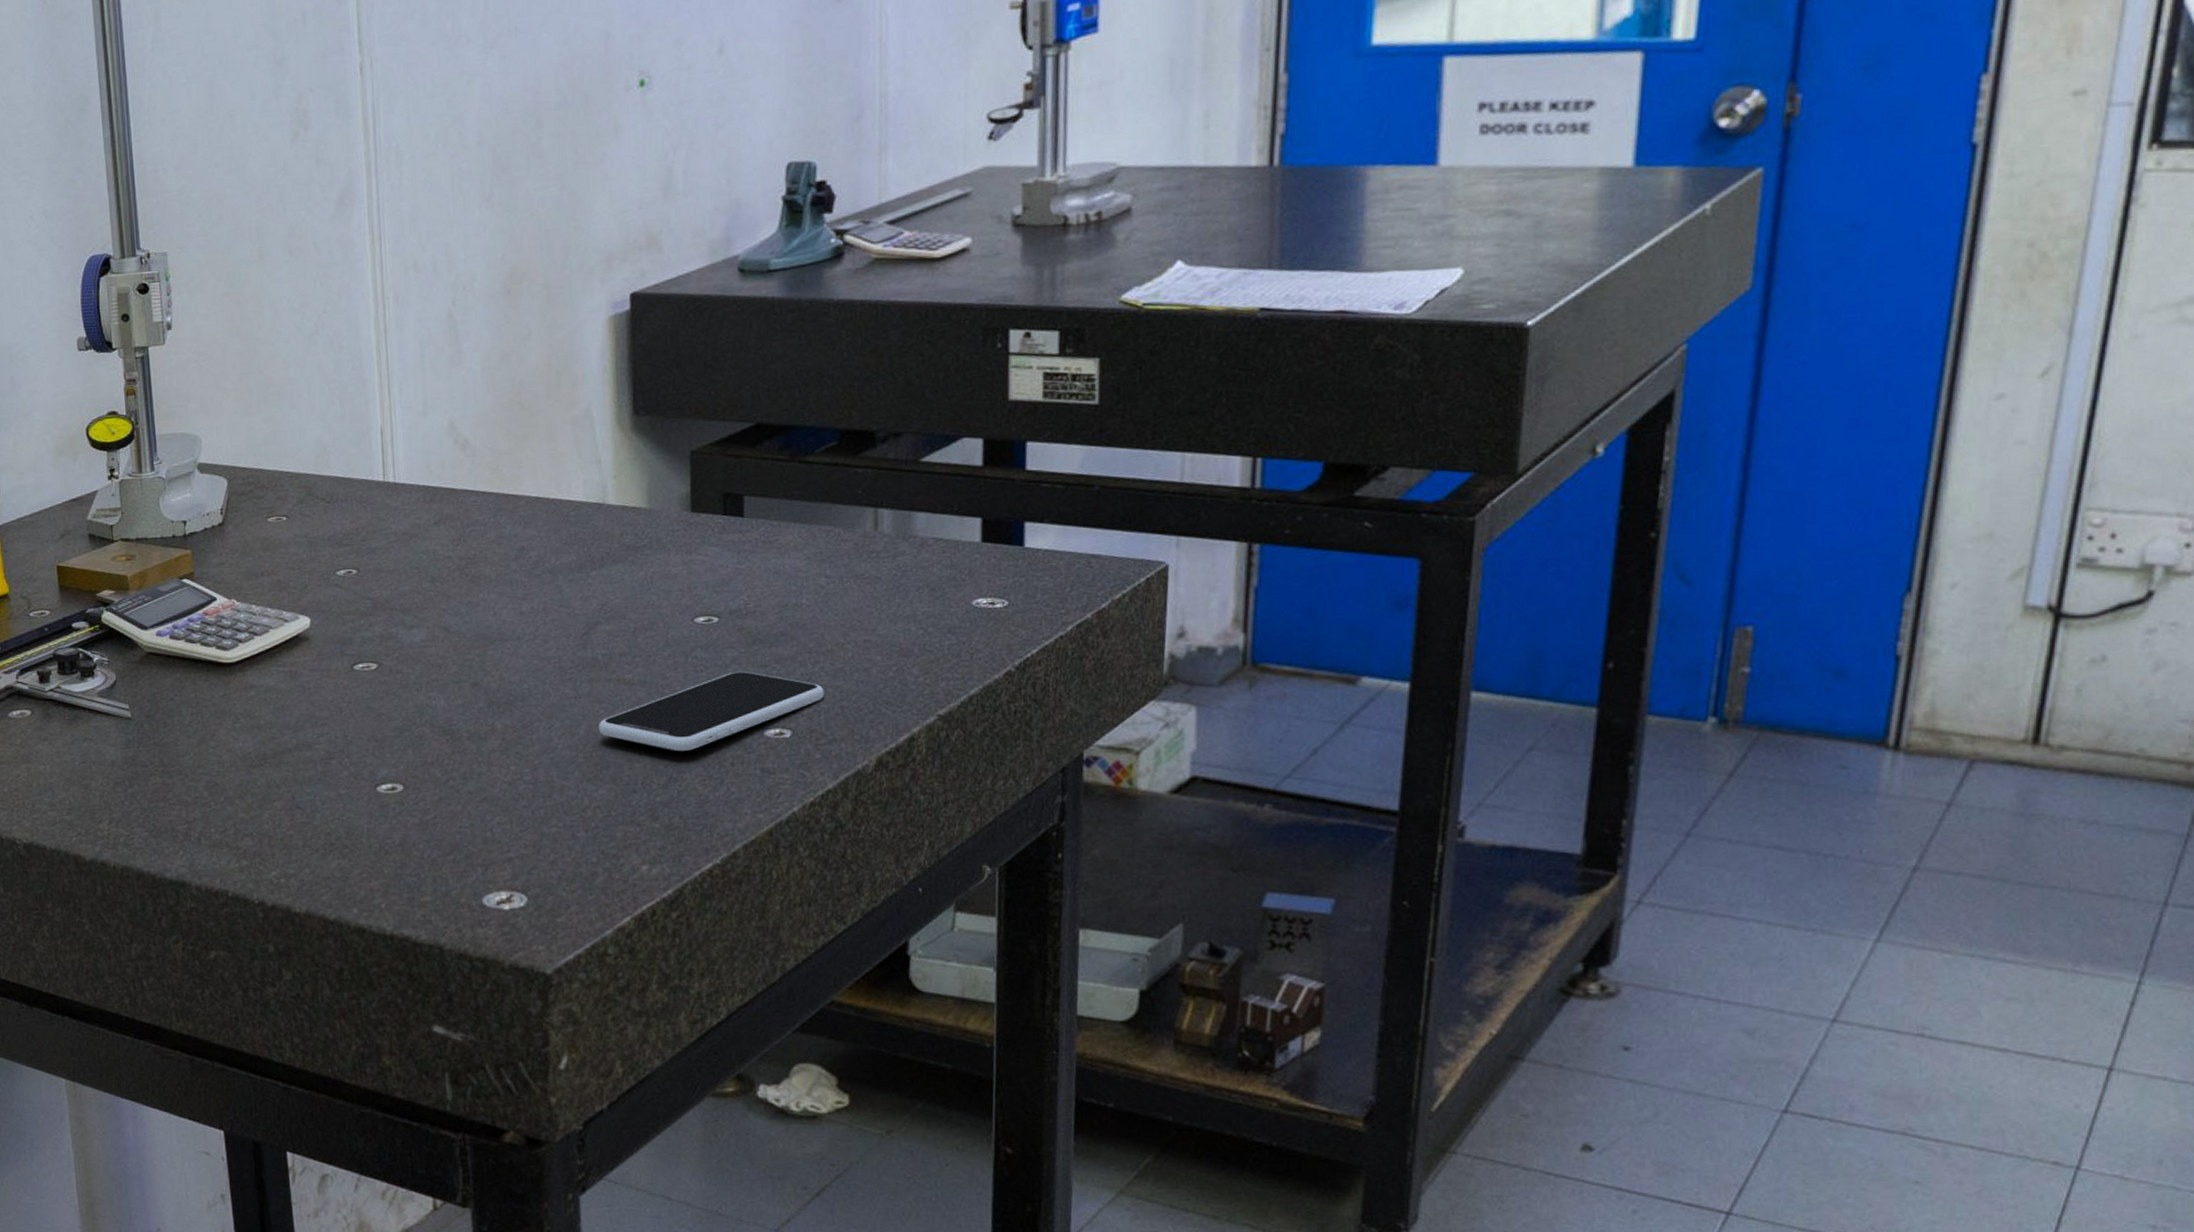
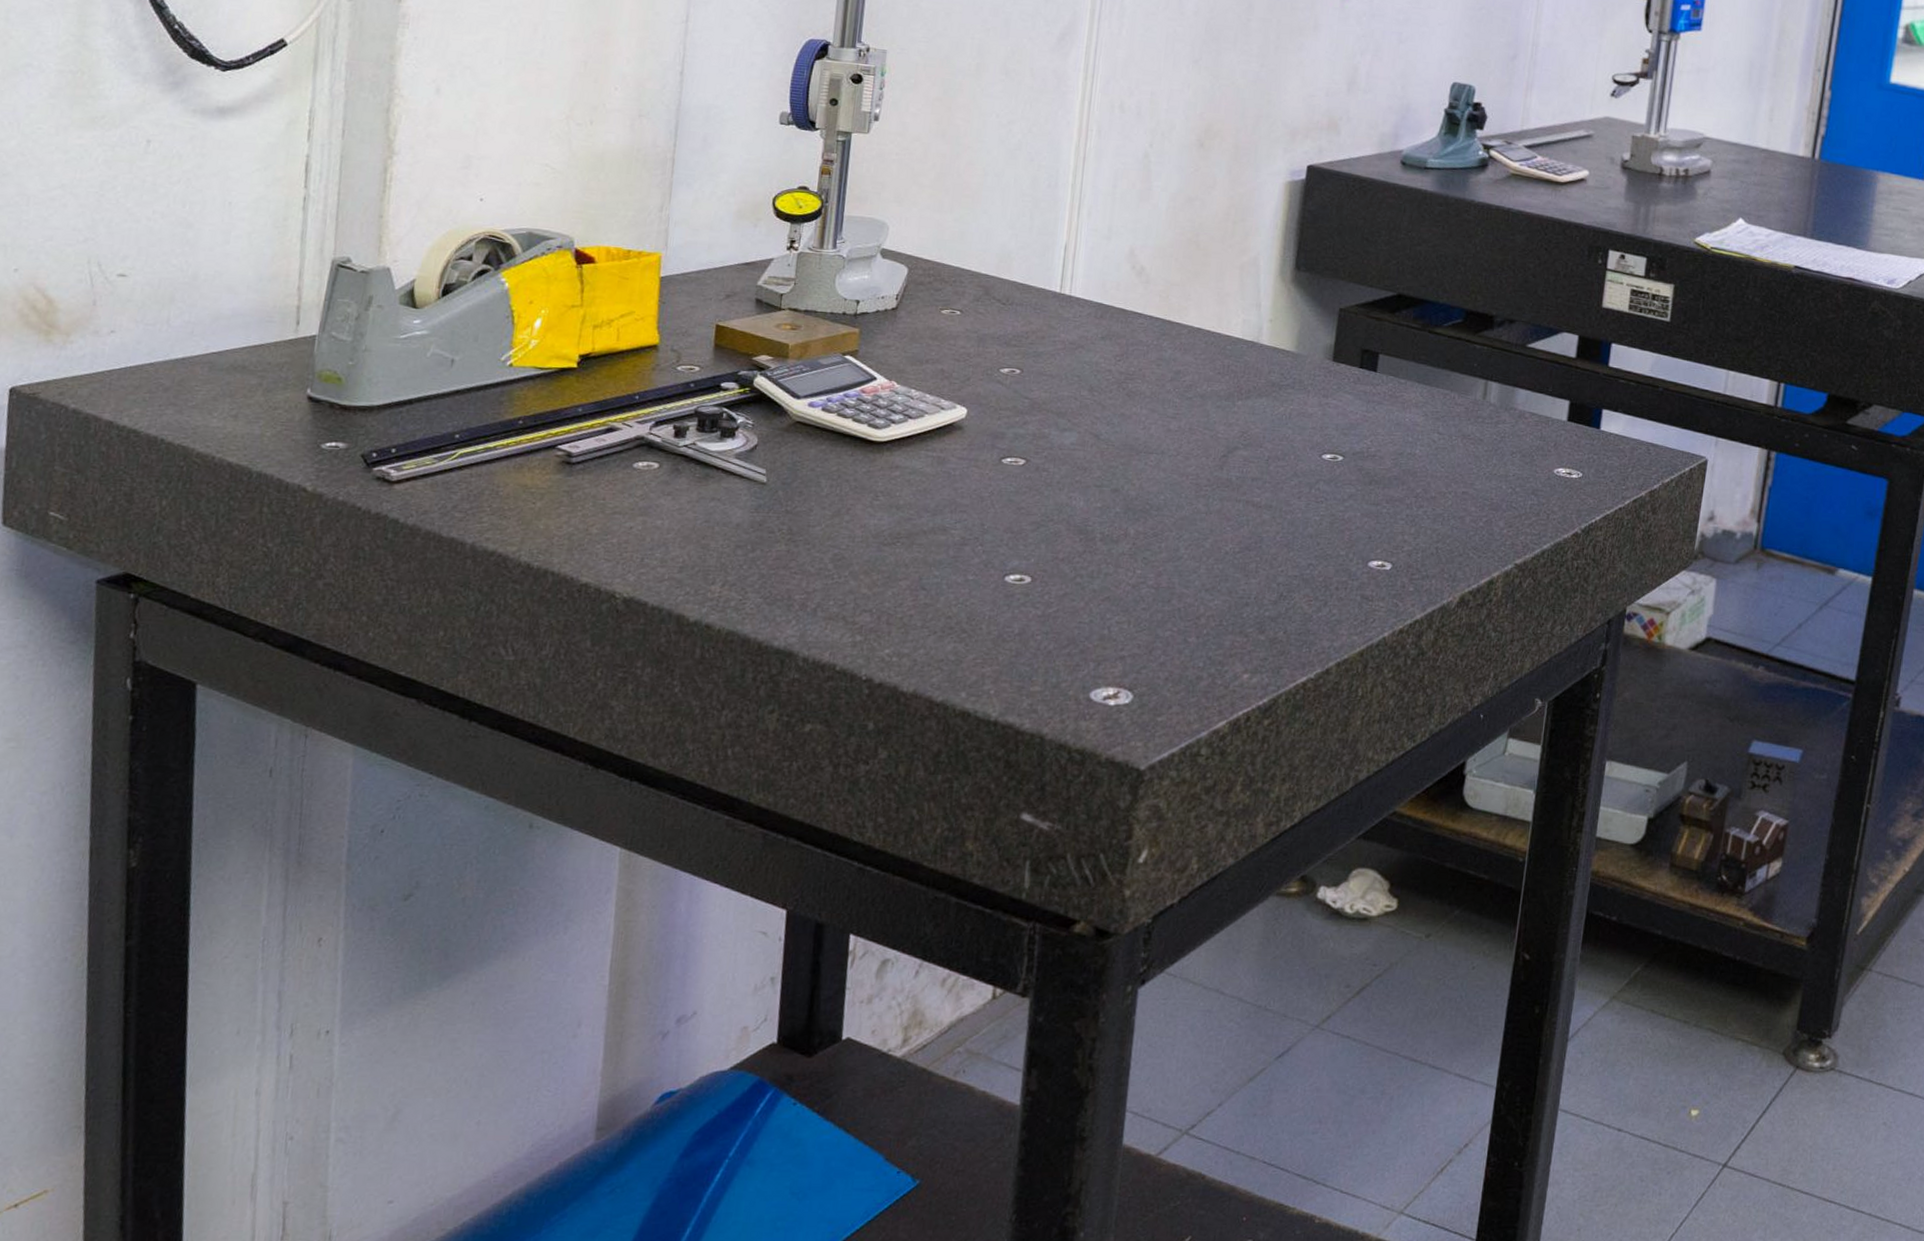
smartphone: present [599,671,825,751] -> none [1223,506,1424,573]

